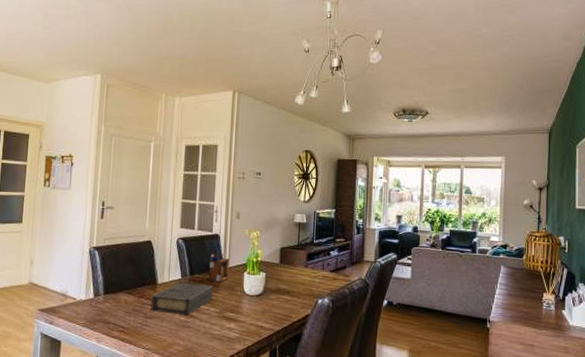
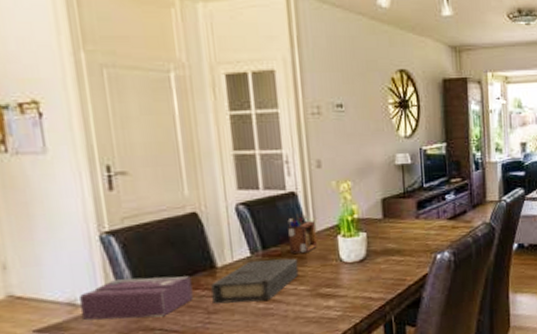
tissue box: none [68,281,140,314] -> present [78,276,194,321]

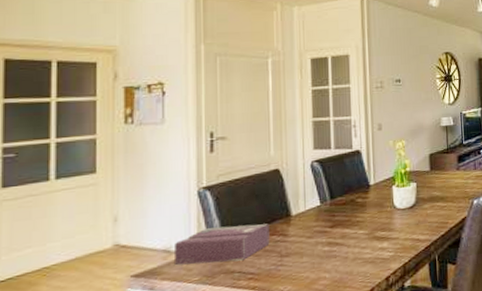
book: present [211,258,299,304] -> none [285,206,359,248]
desk organizer: present [286,213,317,254] -> none [351,168,375,202]

